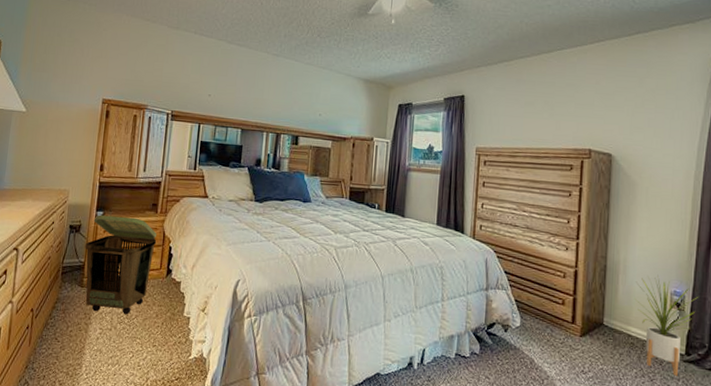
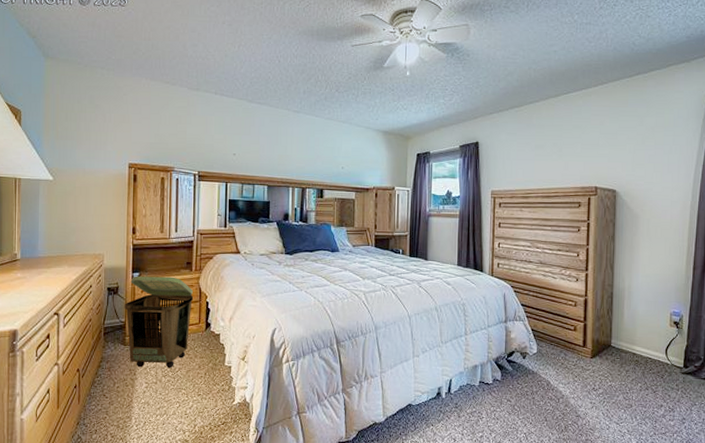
house plant: present [634,274,698,376] -> none [638,298,694,387]

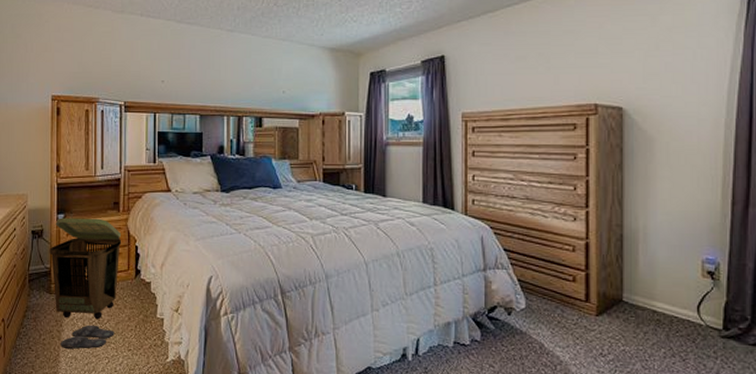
slippers: none [134,373,185,395] -> present [61,324,114,349]

